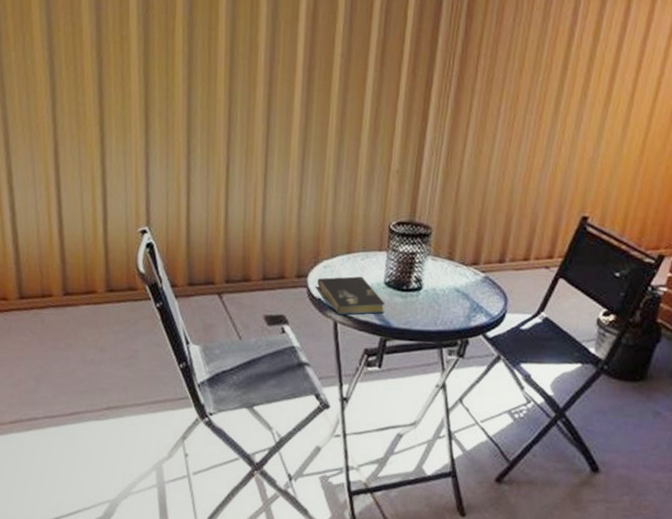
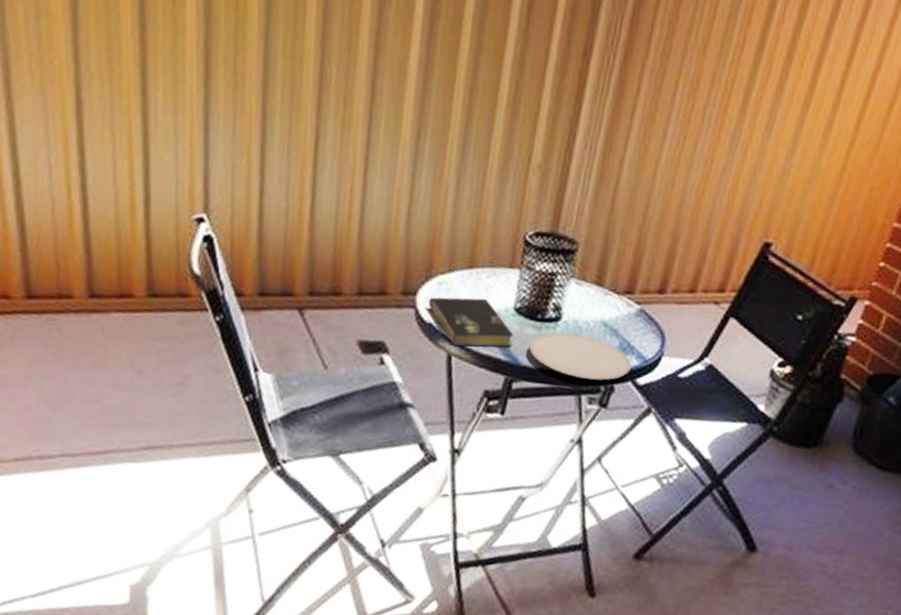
plate: none [398,299,481,337] -> present [529,333,631,382]

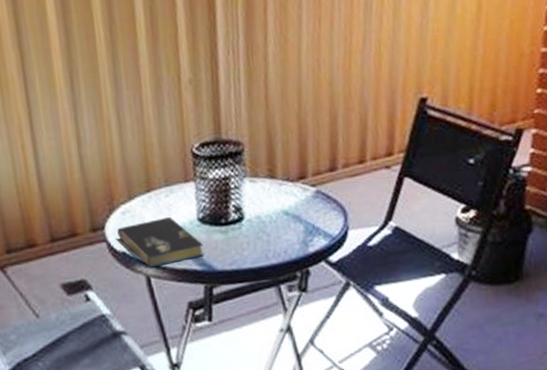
plate: present [529,333,631,382] -> none [220,228,321,271]

